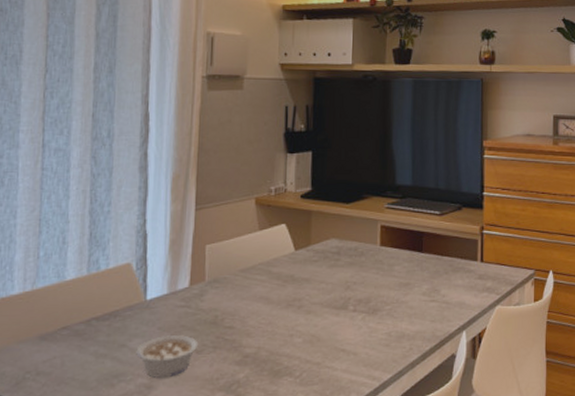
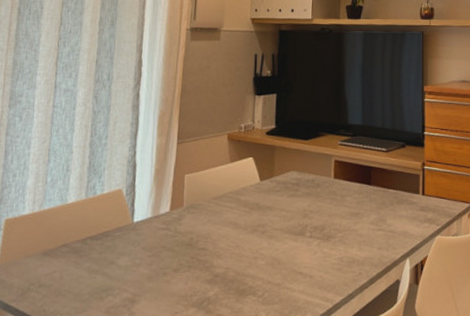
legume: present [136,335,199,378] -> none [123,255,176,293]

